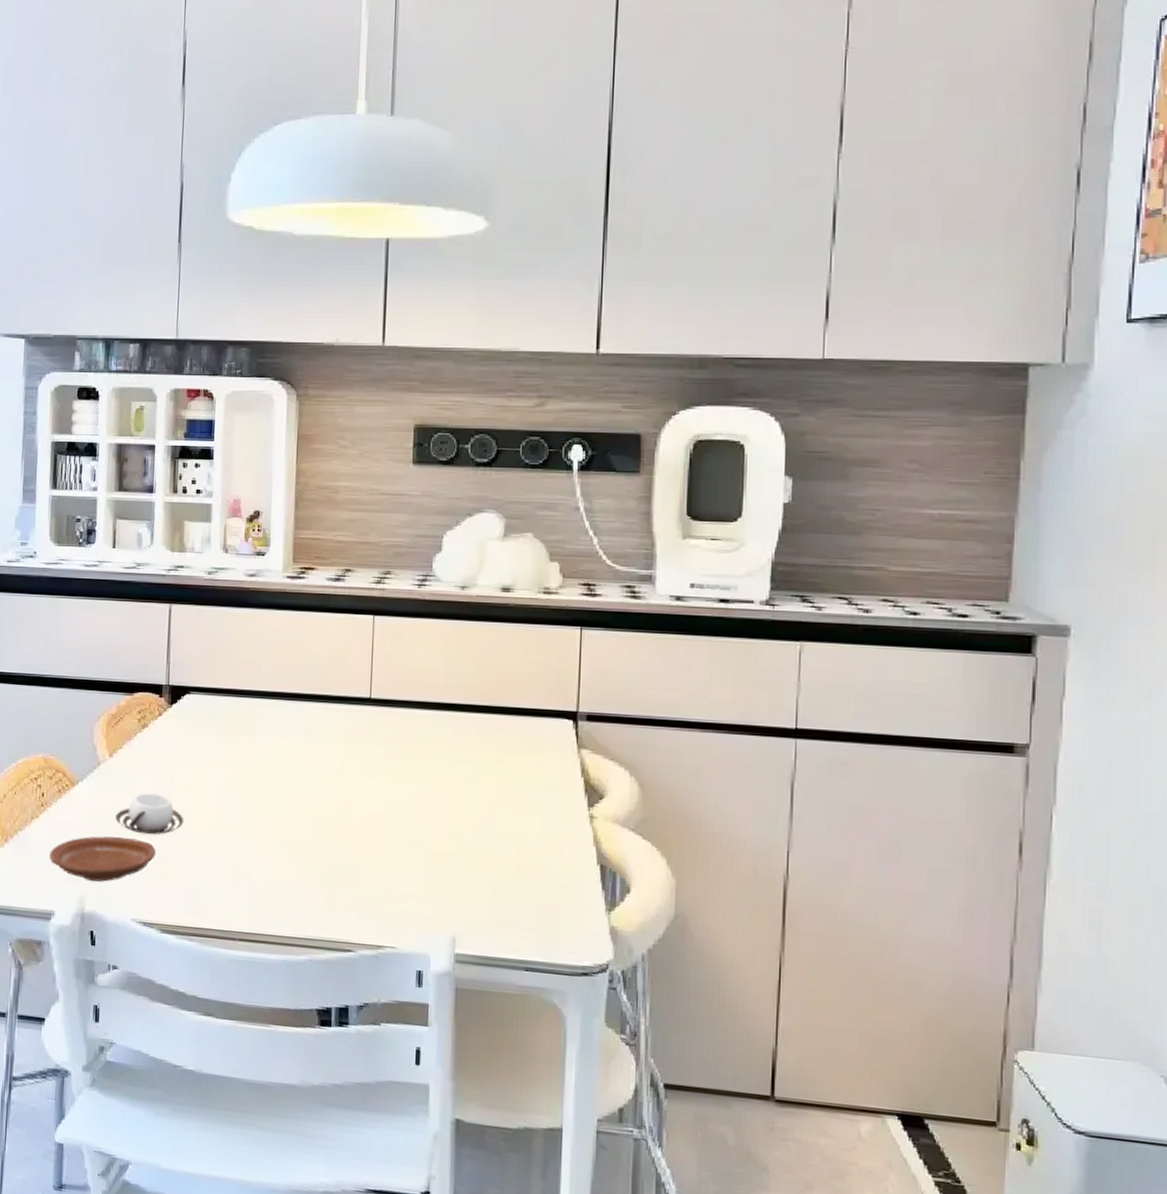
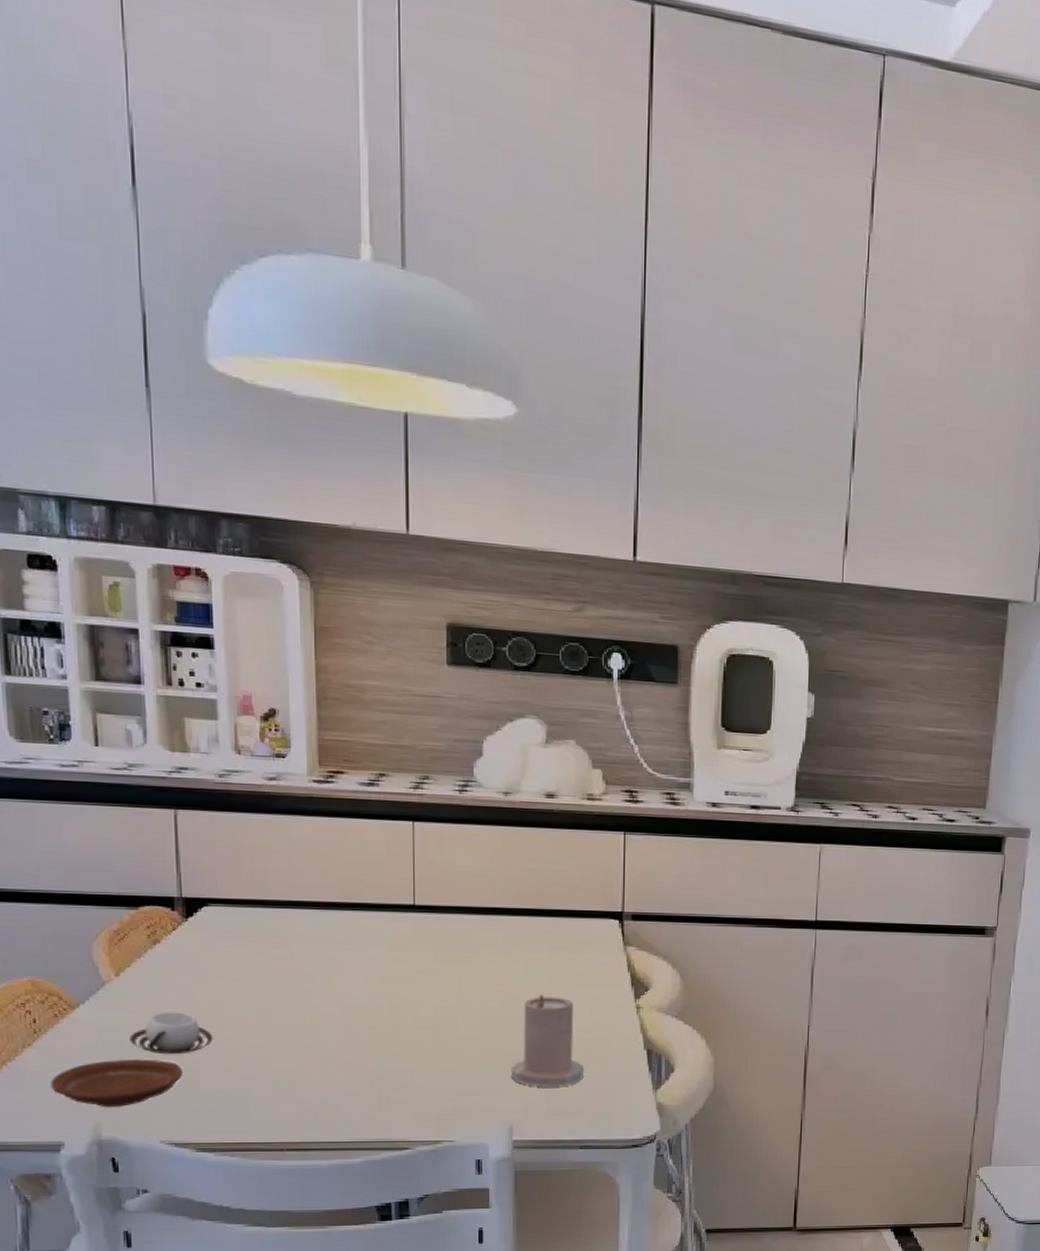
candle: none [456,796,531,899] -> present [511,994,583,1087]

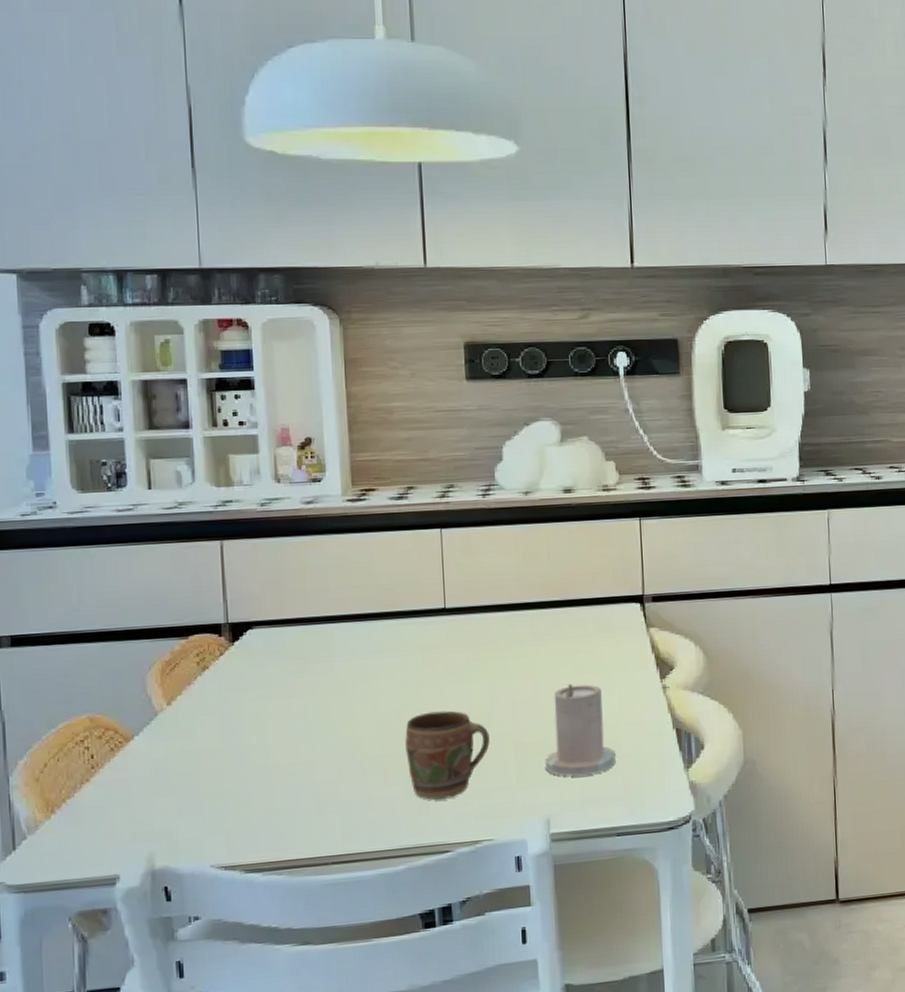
plate: present [51,1059,183,1107] -> none [107,784,231,836]
cup: present [130,1012,214,1055] -> none [181,734,260,778]
mug: none [367,1009,455,1098] -> present [405,710,490,800]

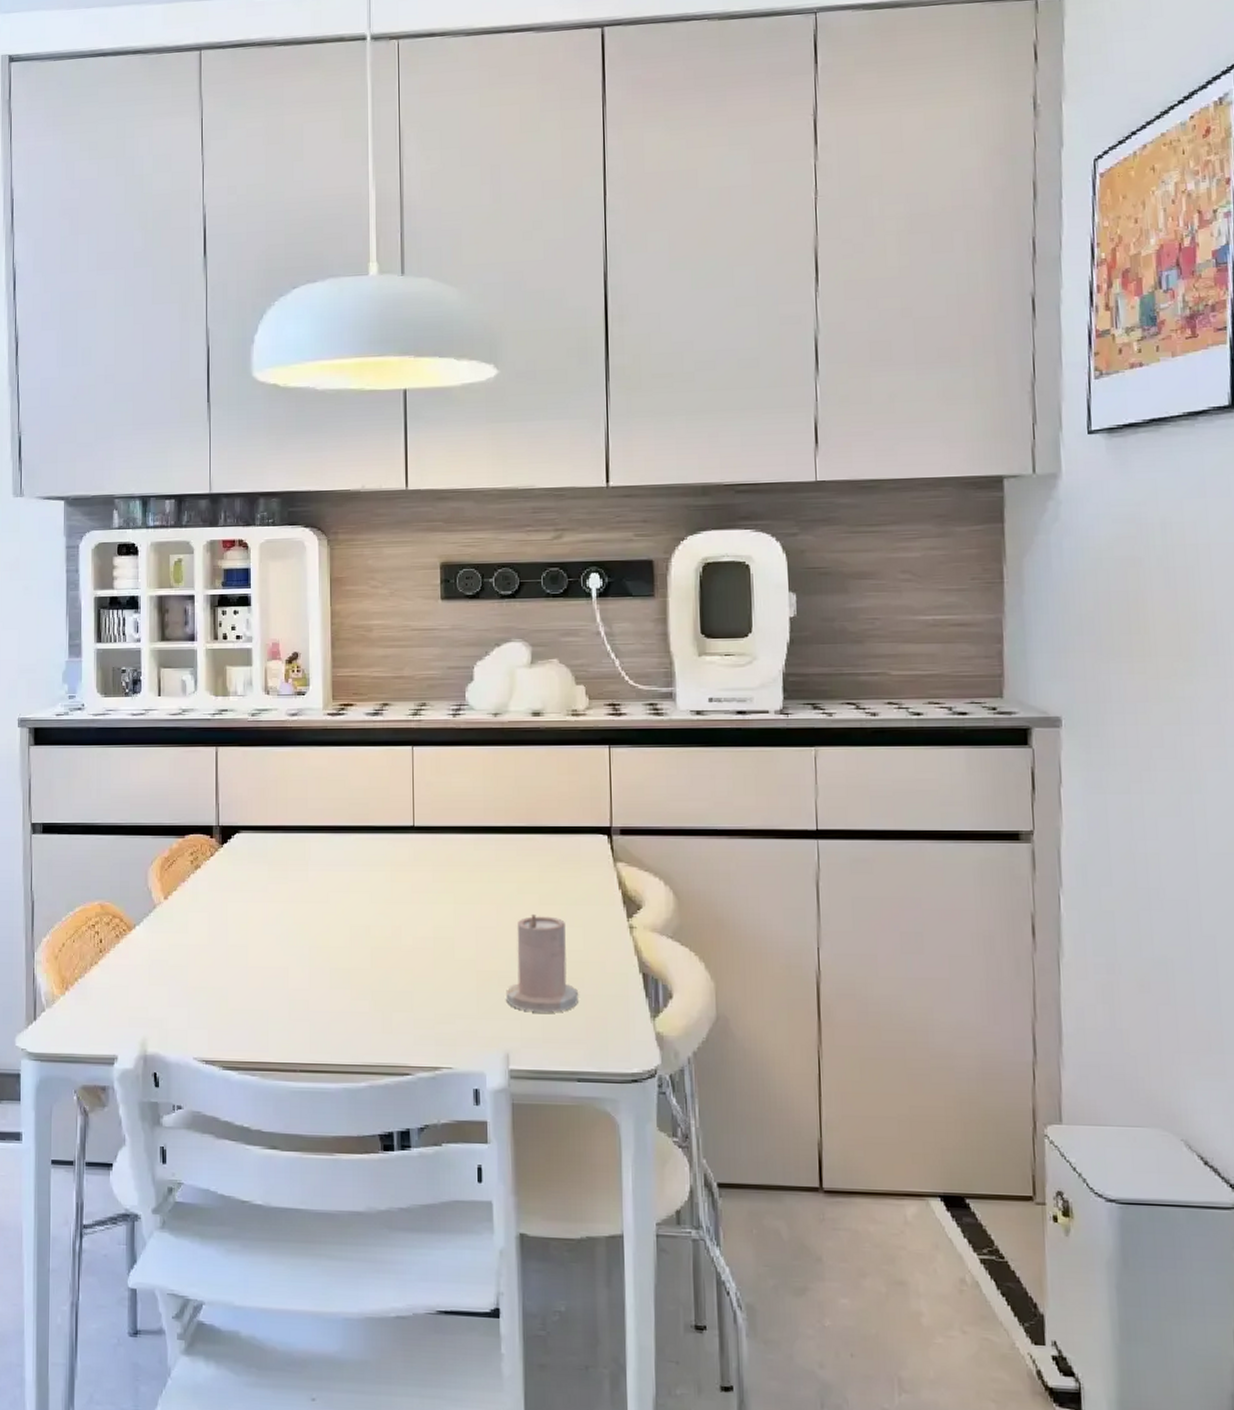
mug: present [405,710,490,800] -> none [372,930,452,1021]

